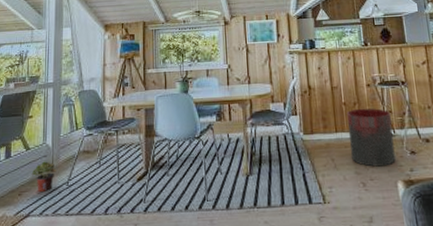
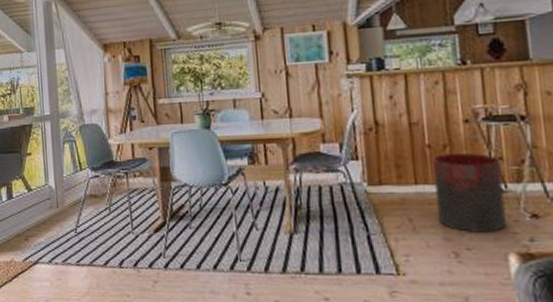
potted plant: present [31,161,57,192] -> none [36,204,63,238]

